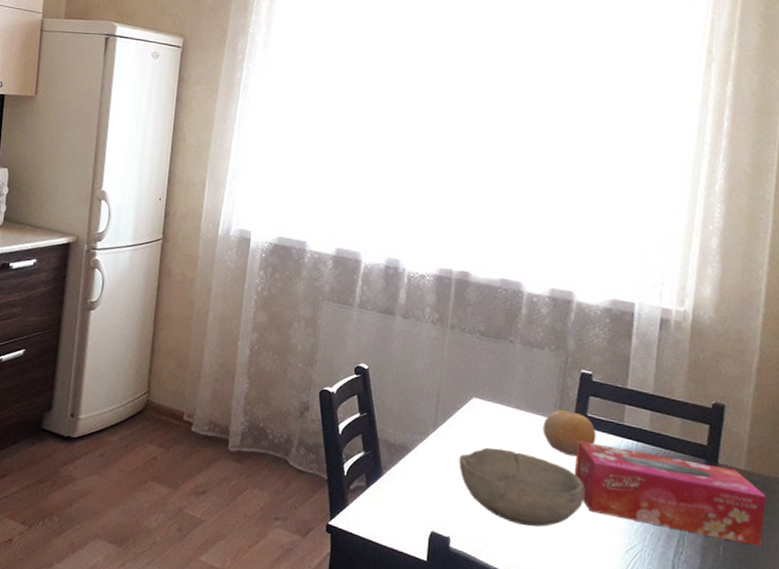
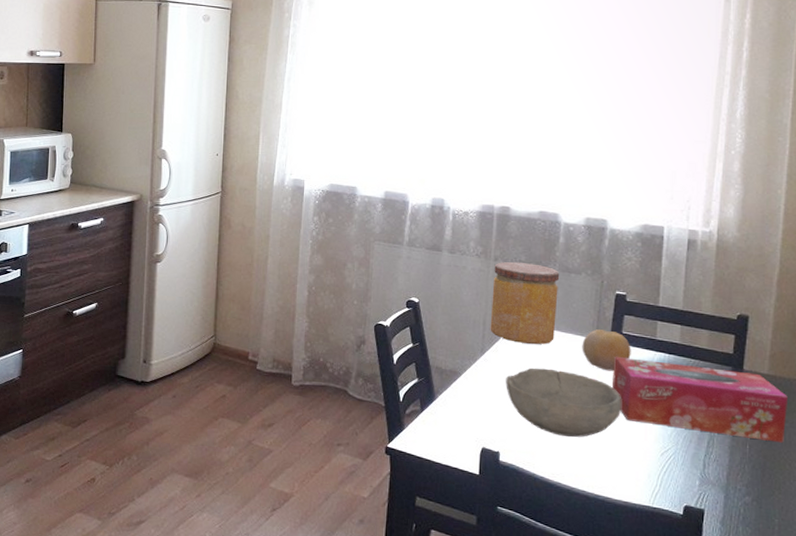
jar: none [444,331,521,423] -> present [490,261,560,345]

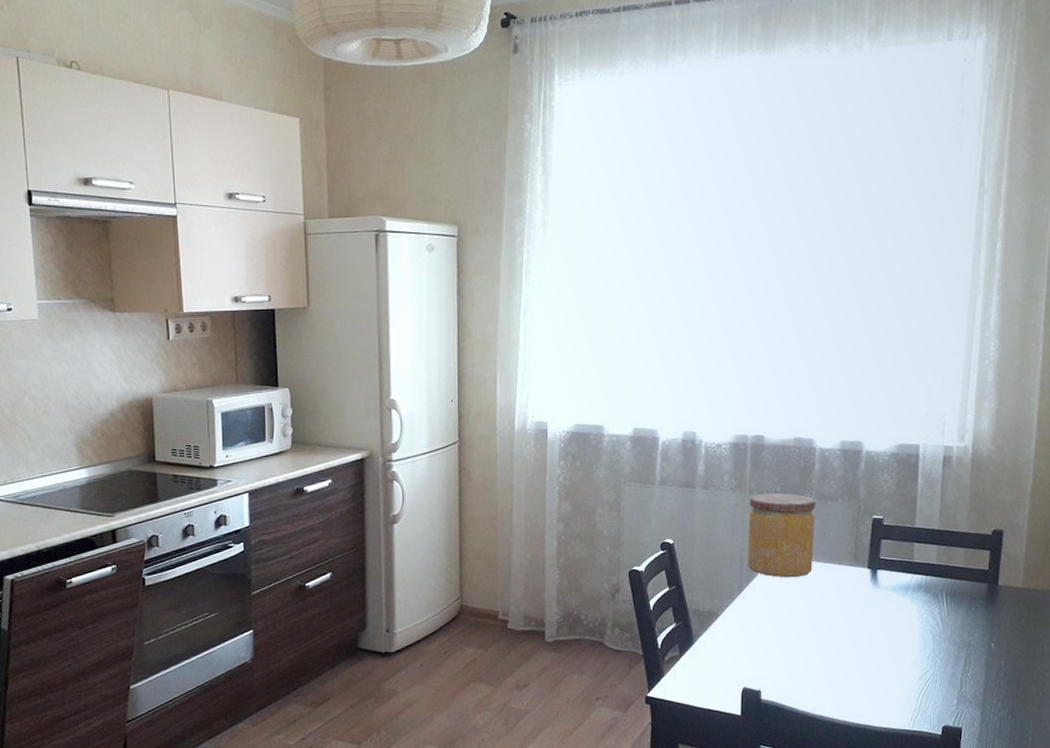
bowl: present [506,368,622,437] -> none [765,601,881,668]
fruit: present [582,329,631,372] -> none [840,556,889,598]
tissue box: present [612,356,788,443] -> none [871,582,1041,655]

